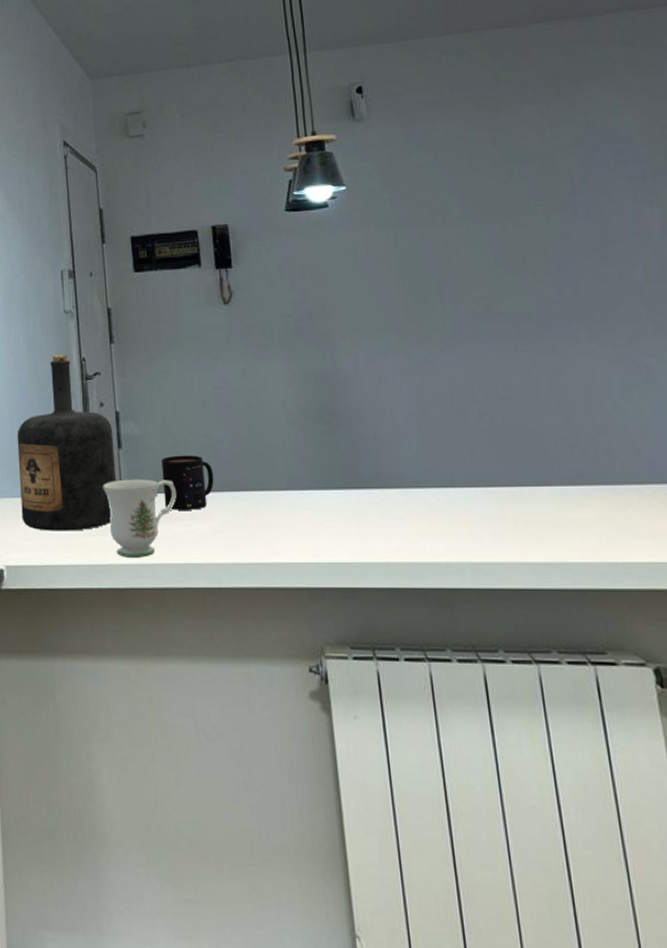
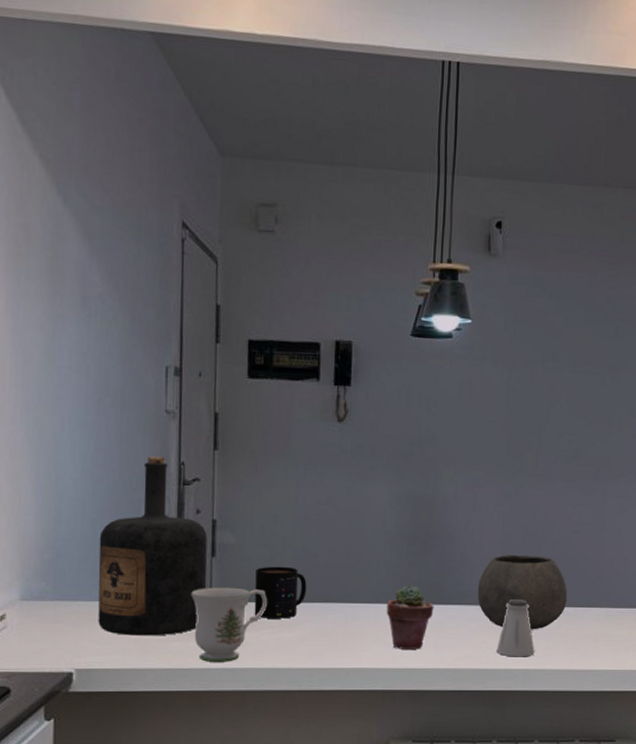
potted succulent: none [299,469,353,541] -> present [386,585,434,649]
bowl: none [398,428,509,515] -> present [477,554,568,630]
saltshaker: none [432,480,480,548] -> present [496,599,535,657]

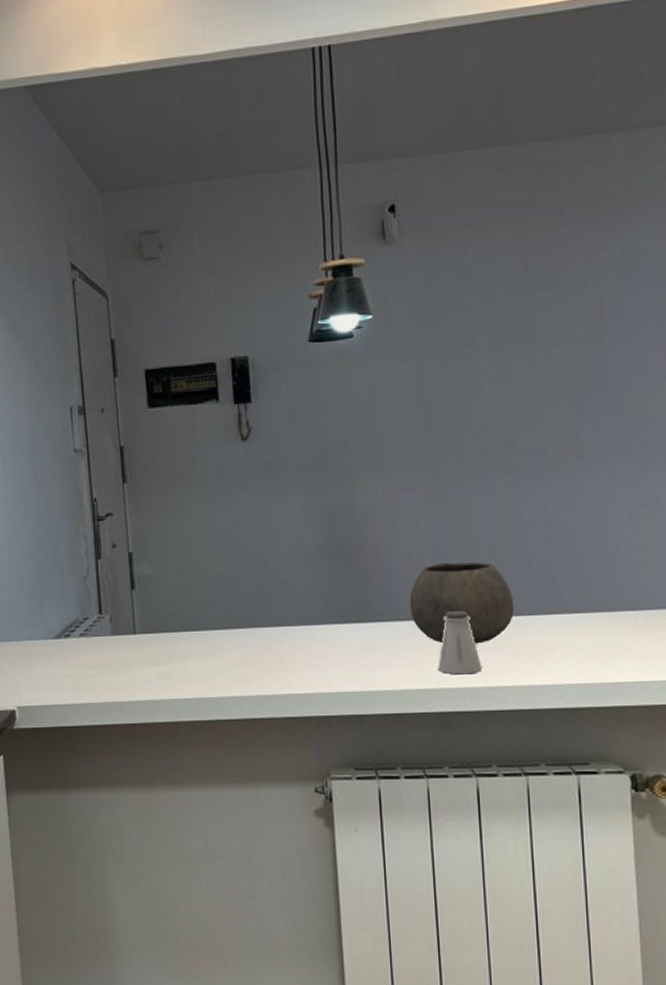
bottle: present [98,456,207,636] -> none [26,495,130,672]
mug: present [191,587,267,662] -> none [116,618,190,695]
mug: present [254,566,307,619] -> none [175,593,228,648]
potted succulent: present [386,585,434,649] -> none [312,604,364,672]

